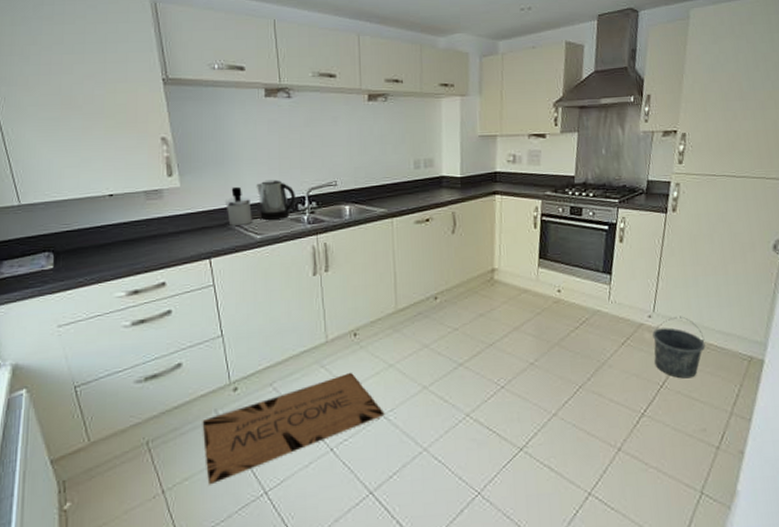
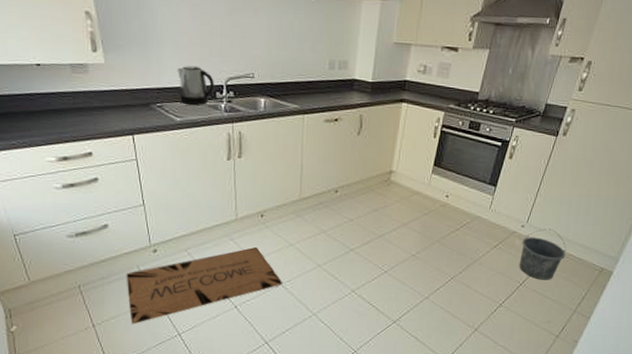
soap dispenser: present [226,186,252,226] -> none [148,69,173,107]

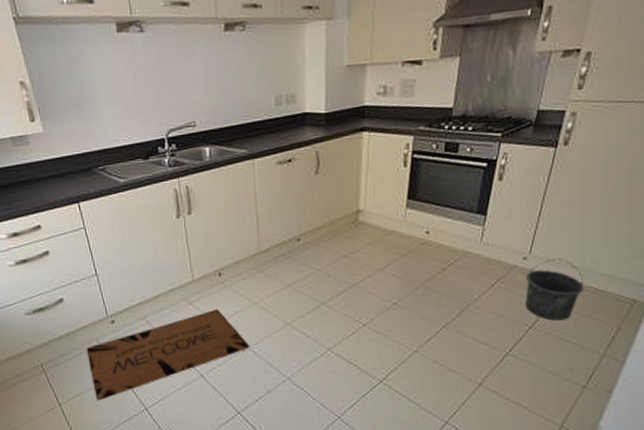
kettle: present [178,65,214,105] -> none [116,122,155,164]

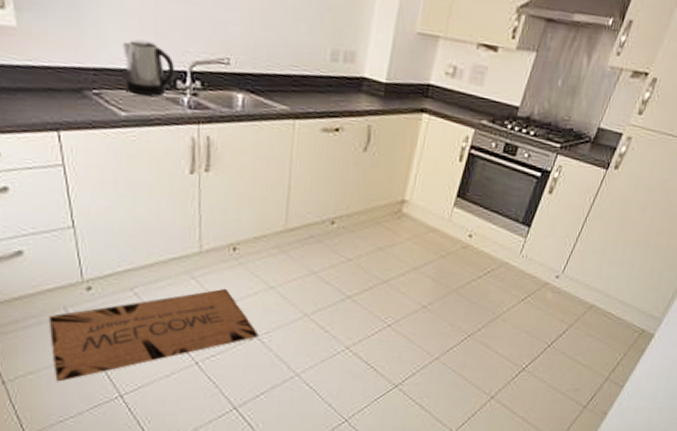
kettle: none [116,122,155,164] -> present [123,39,174,96]
bucket: present [525,259,584,321] -> none [548,281,605,342]

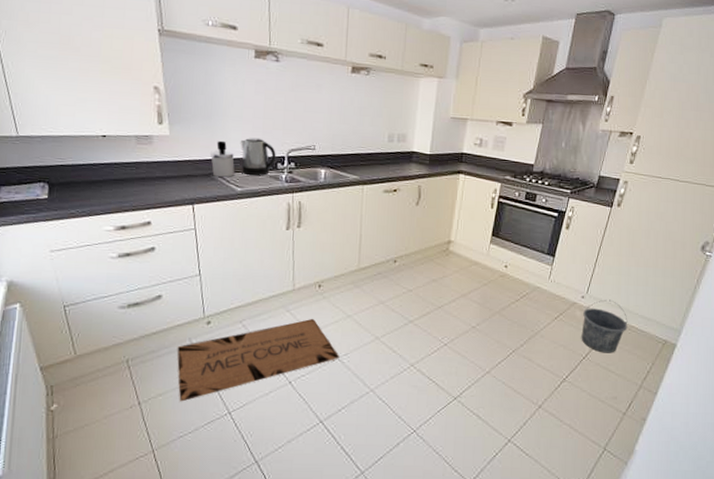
soap dispenser: none [80,41,115,96] -> present [211,140,235,177]
bucket: none [548,281,605,342] -> present [581,300,628,353]

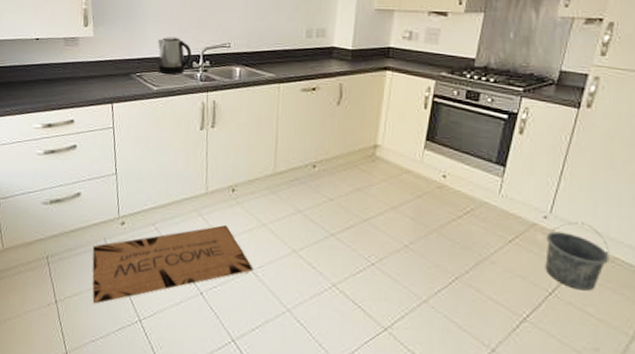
soap dispenser: present [211,140,235,177] -> none [130,40,152,76]

